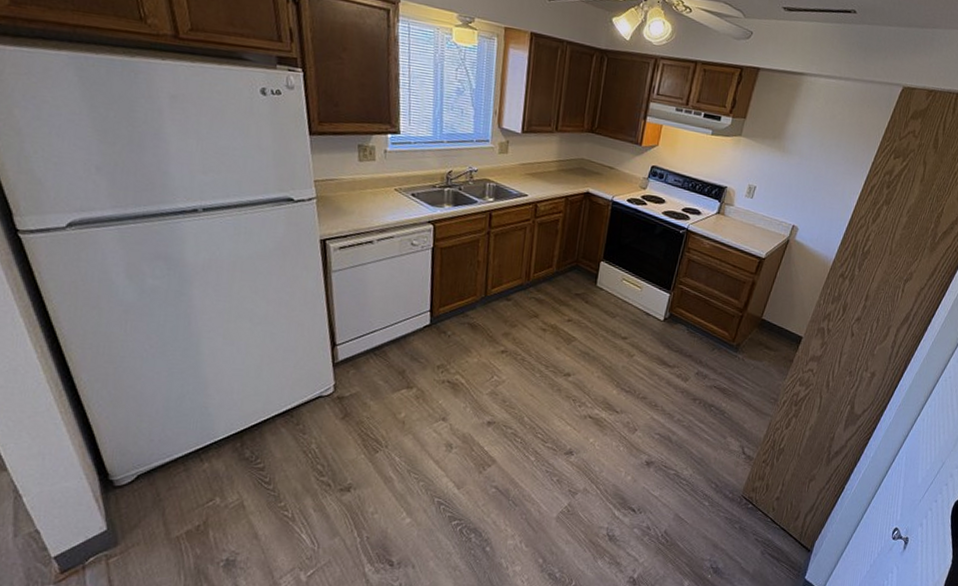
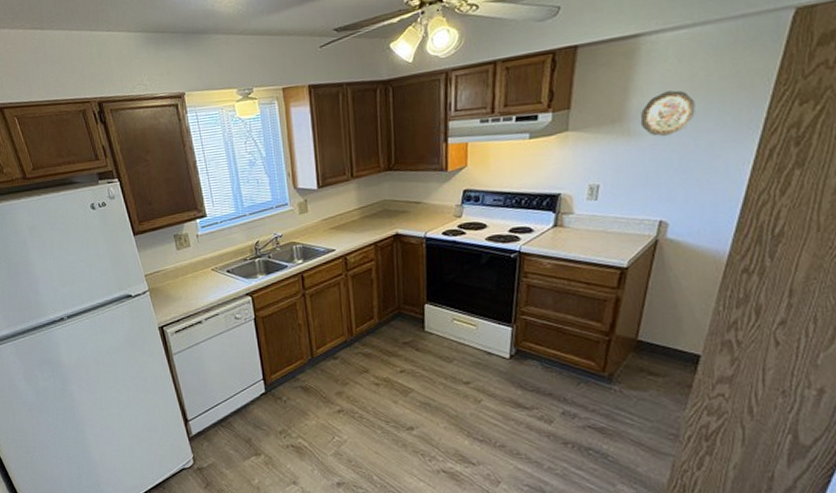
decorative plate: none [792,124,831,160] -> present [640,90,695,137]

